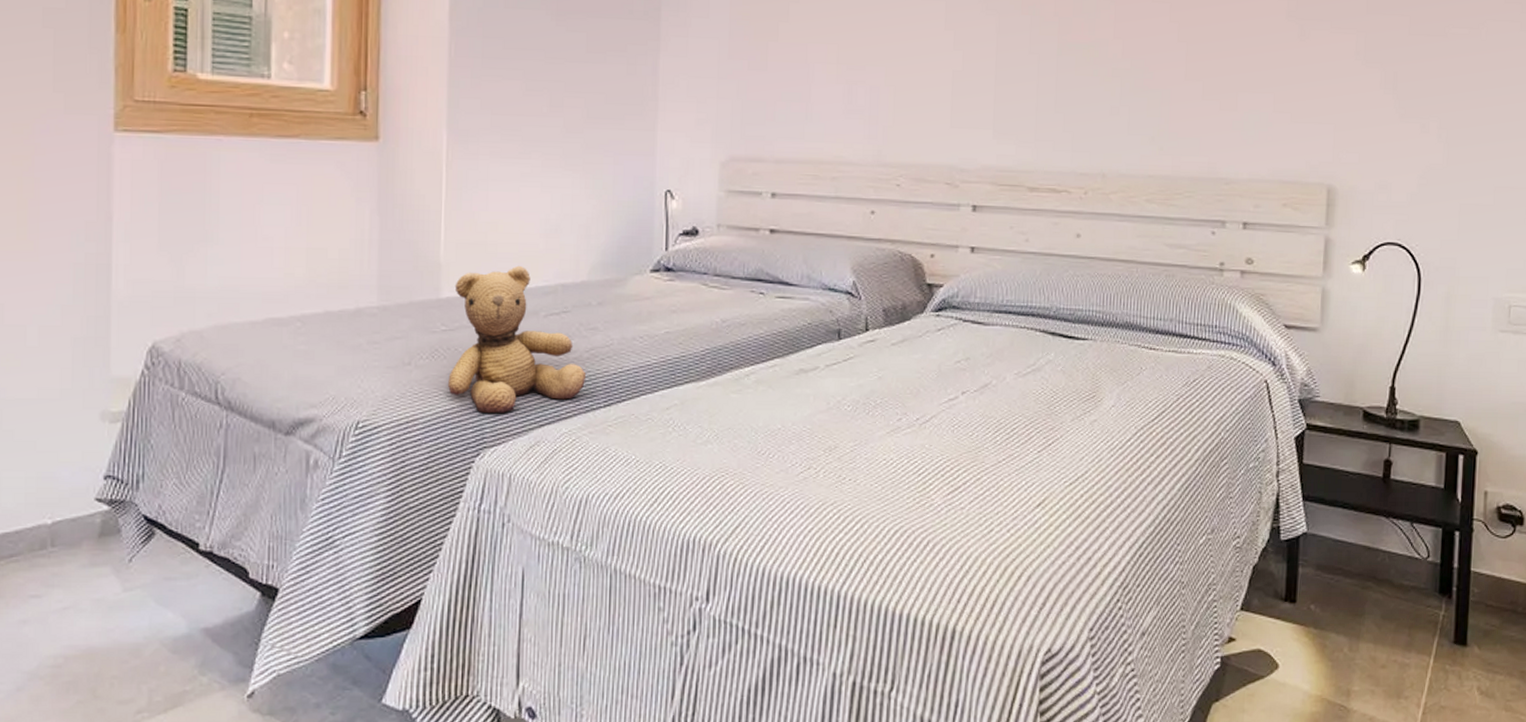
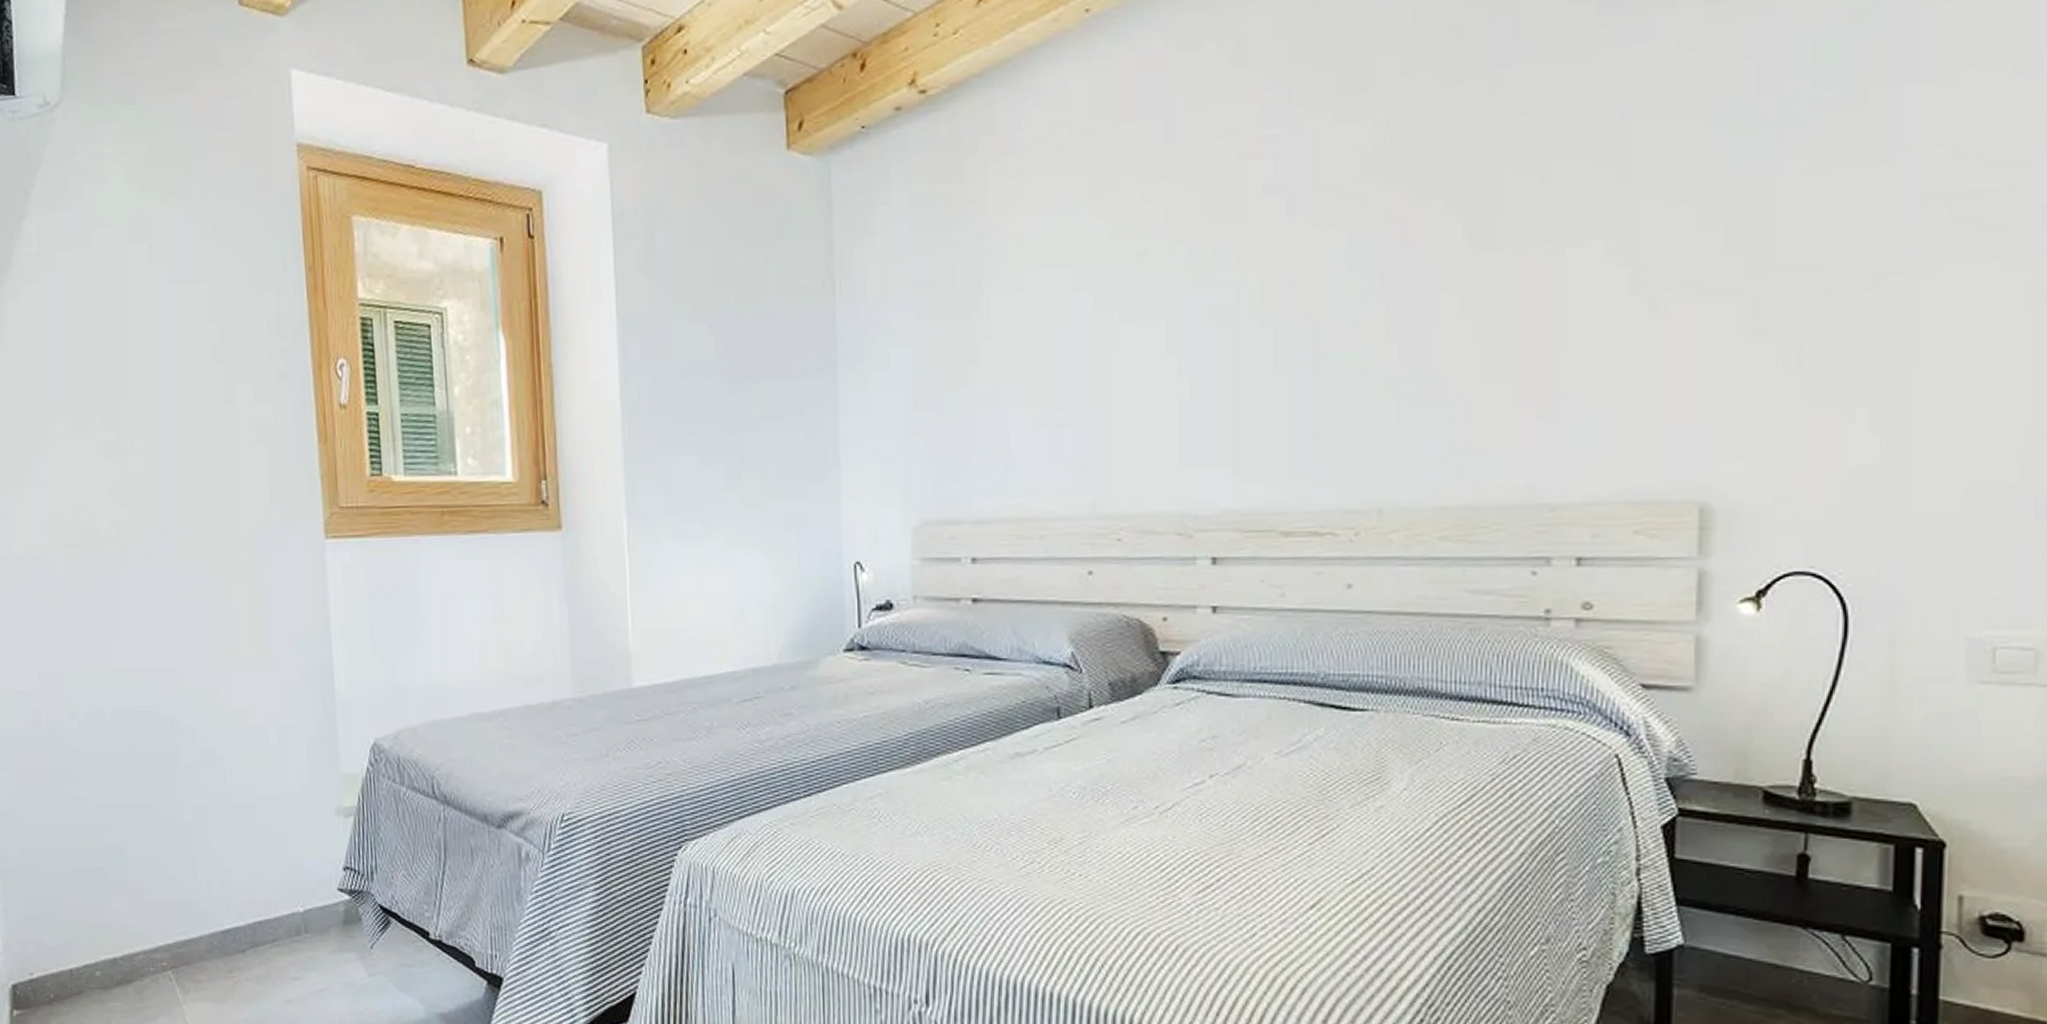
teddy bear: present [448,265,587,414] -> none [645,651,784,806]

